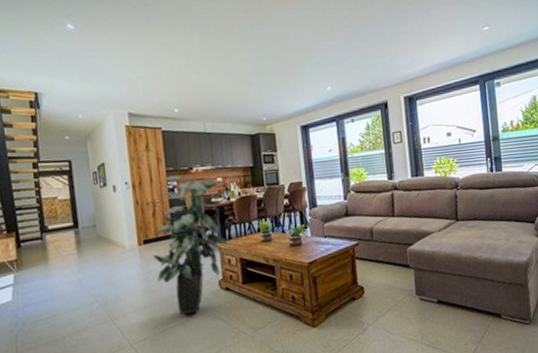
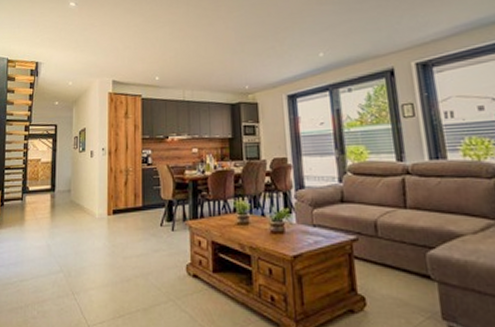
indoor plant: present [153,175,228,315] -> none [121,143,200,301]

